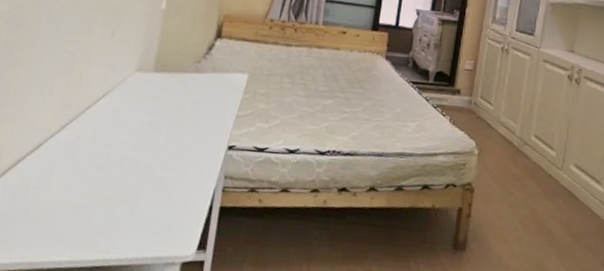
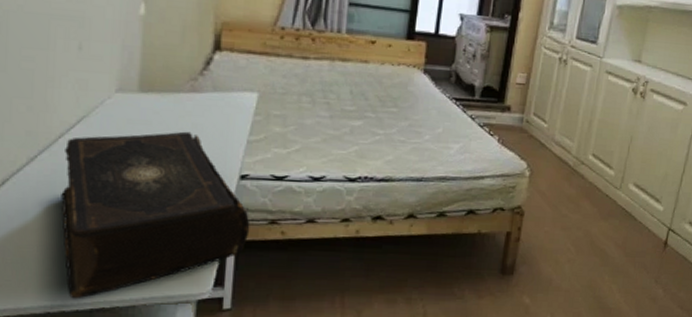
book: none [74,106,233,257] -> present [61,131,250,299]

